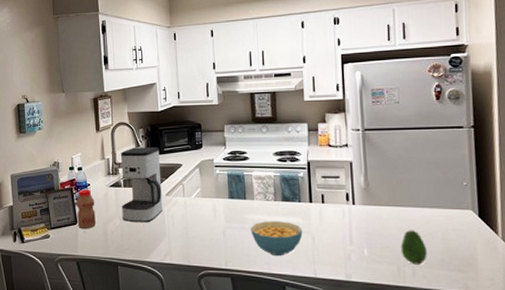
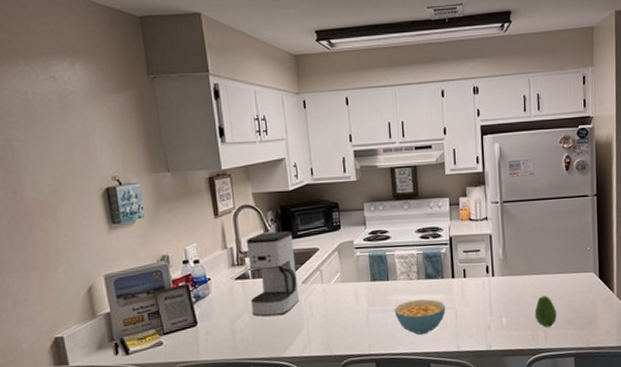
bottle: present [76,189,96,230] -> none [194,284,220,331]

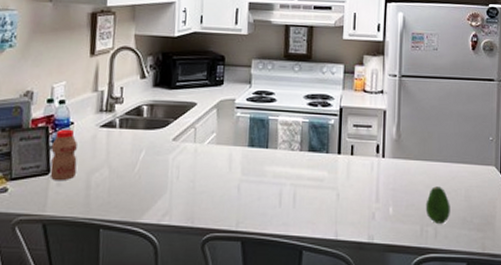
bottle: none [194,284,220,331] -> present [50,129,77,181]
coffee maker: present [247,231,300,317] -> none [112,79,171,174]
cereal bowl: present [394,299,446,335] -> none [270,174,328,215]

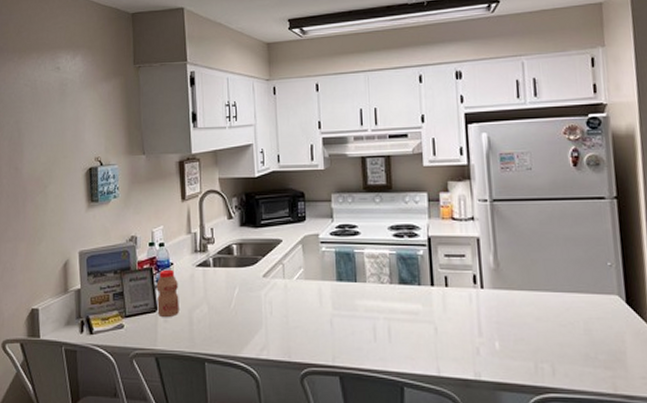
fruit: present [425,186,450,224] -> none [537,319,569,360]

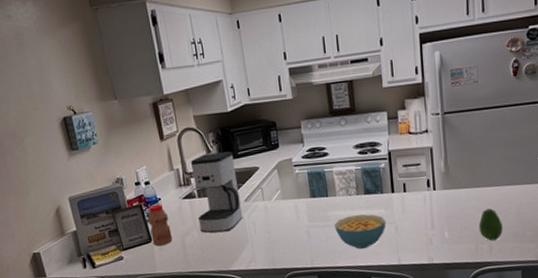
coffee maker: none [211,219,260,310] -> present [191,151,243,233]
cereal bowl: none [362,308,424,350] -> present [334,214,386,249]
fruit: none [537,319,569,360] -> present [478,208,503,241]

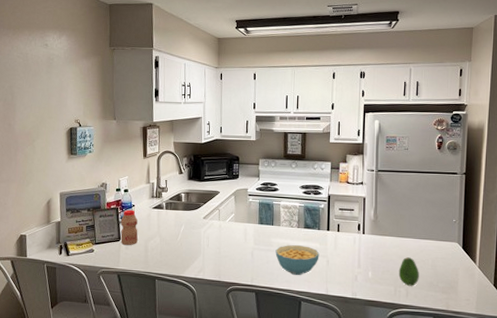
coffee maker: present [191,151,243,233] -> none [162,174,200,242]

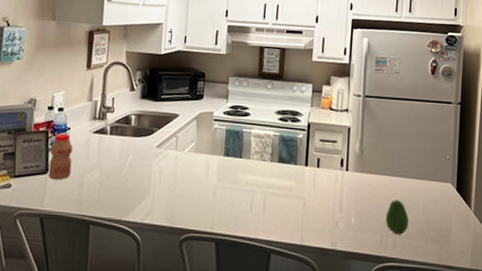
cereal bowl: present [275,245,320,275] -> none [242,182,295,220]

